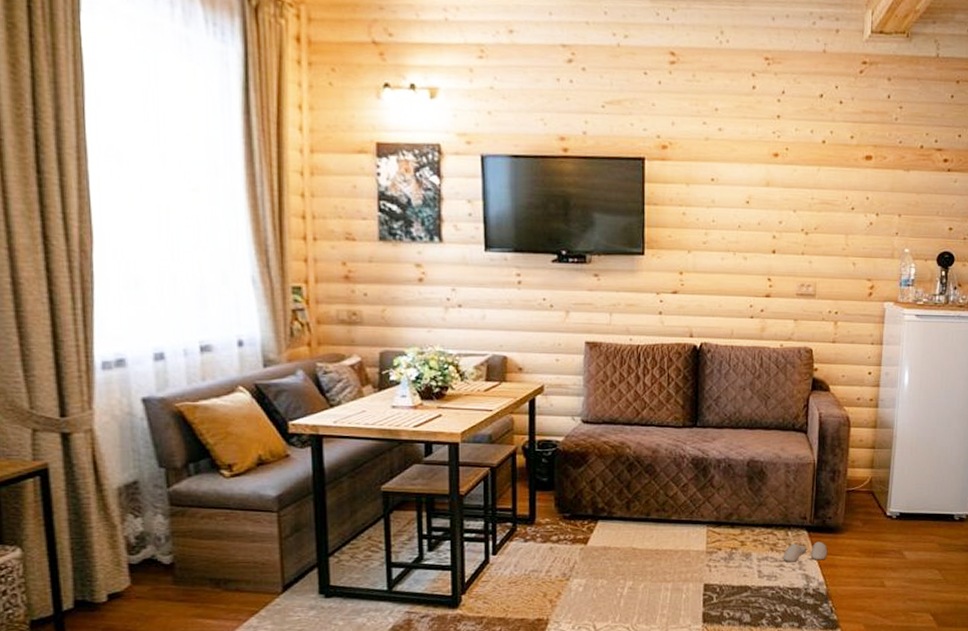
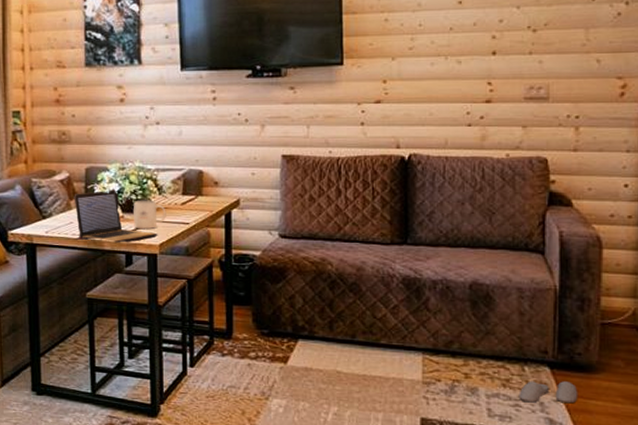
laptop: none [366,375,461,432] -> present [74,190,159,243]
mug: none [434,386,469,416] -> present [134,200,166,229]

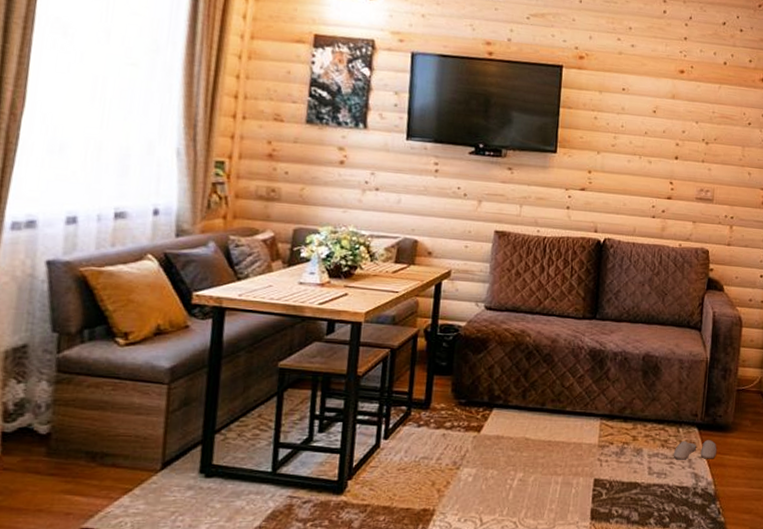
laptop: present [74,190,159,243] -> none [273,253,366,310]
mug: present [134,200,166,229] -> none [340,265,376,296]

